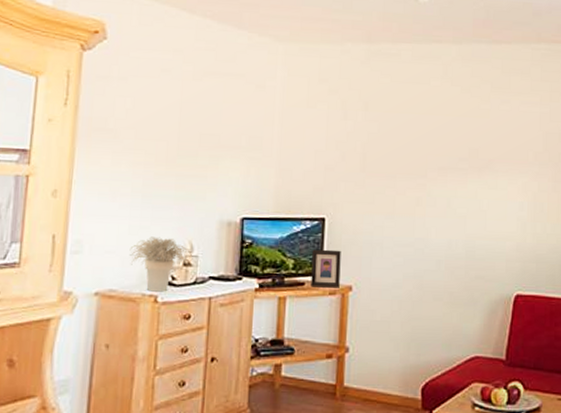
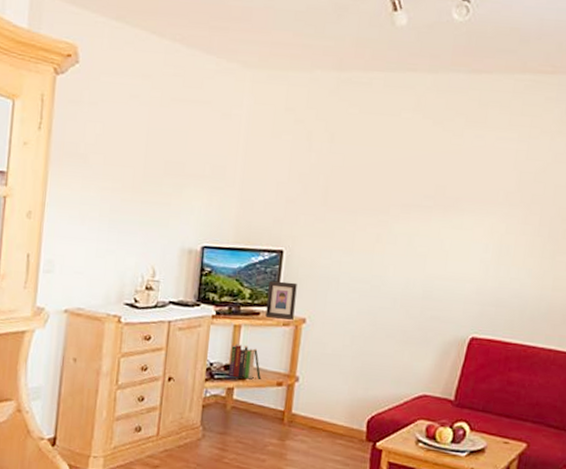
potted plant: present [129,236,192,292] -> none [96,260,154,313]
books: none [275,317,309,353] -> present [228,344,261,379]

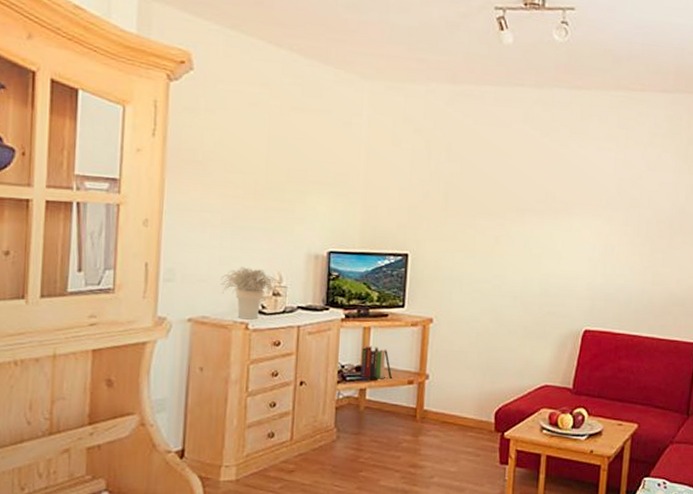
potted plant: none [96,260,154,313] -> present [220,267,281,320]
picture frame: present [265,280,297,320] -> none [394,283,423,320]

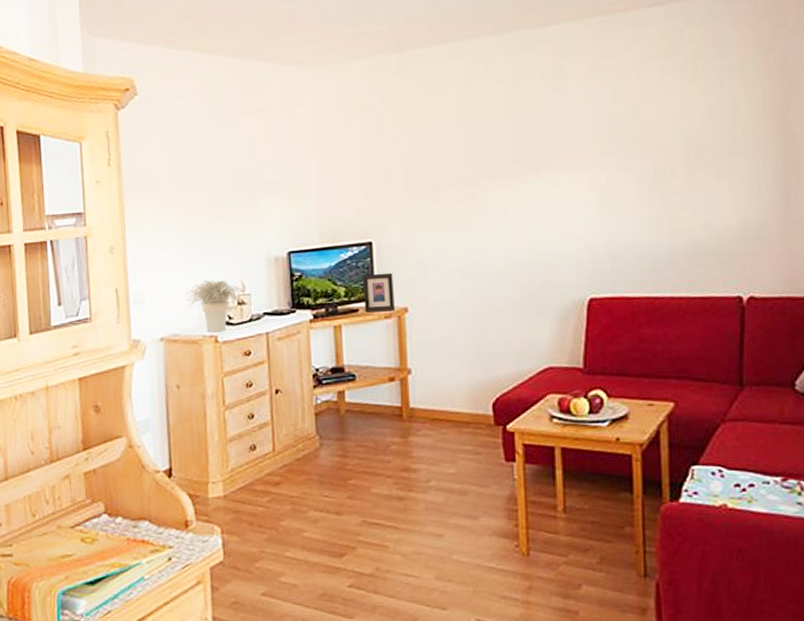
books: present [360,345,392,379] -> none [335,344,370,380]
picture frame: none [394,283,423,320] -> present [363,272,395,313]

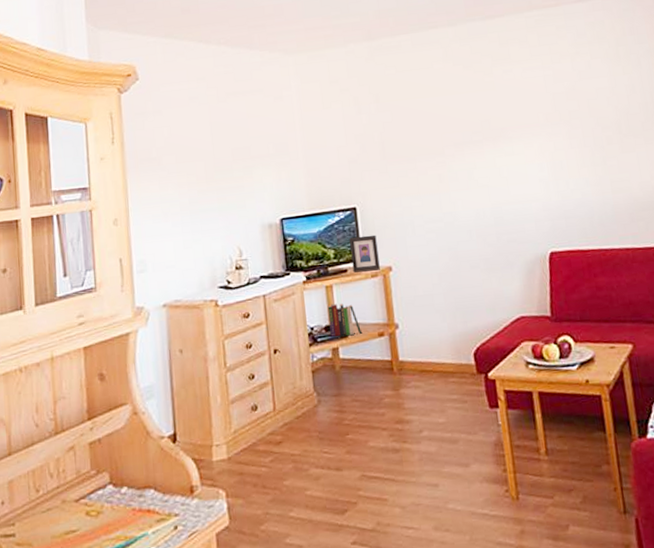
potted plant: present [186,280,245,333] -> none [187,247,242,297]
books: none [335,344,370,380] -> present [327,303,361,338]

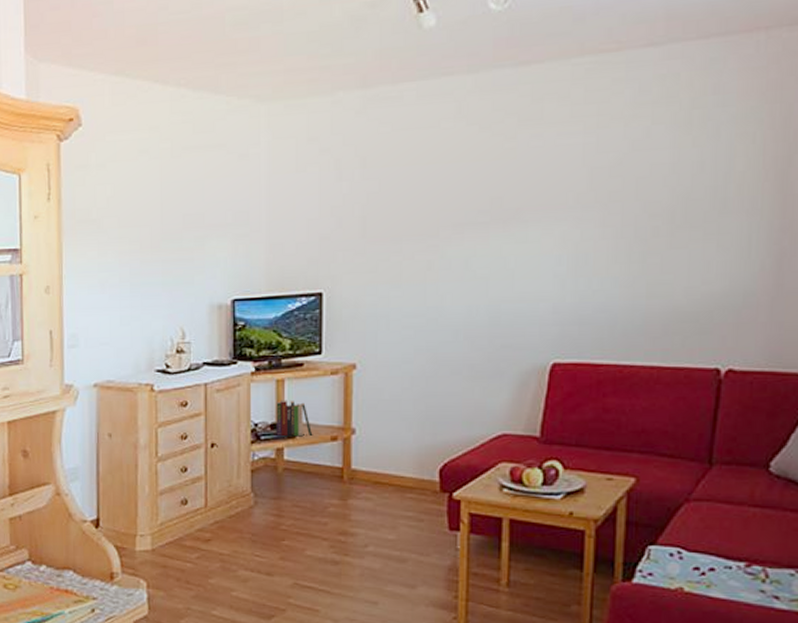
picture frame: present [349,234,380,273] -> none [310,326,342,367]

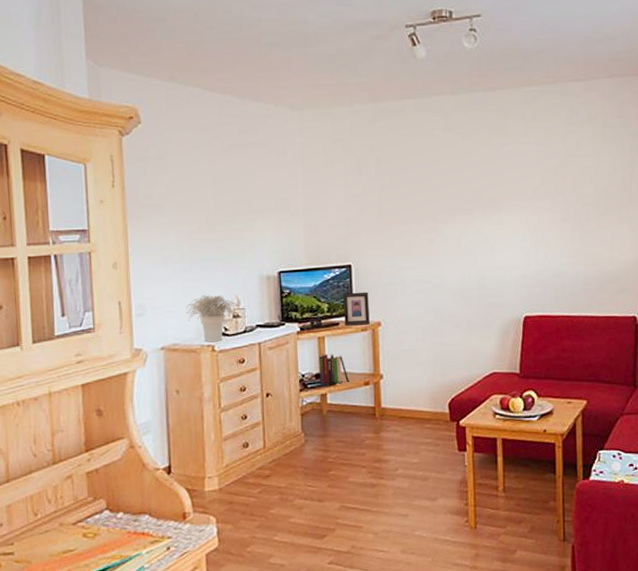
potted plant: none [123,325,184,381] -> present [185,295,239,343]
picture frame: none [310,326,342,367] -> present [343,292,370,326]

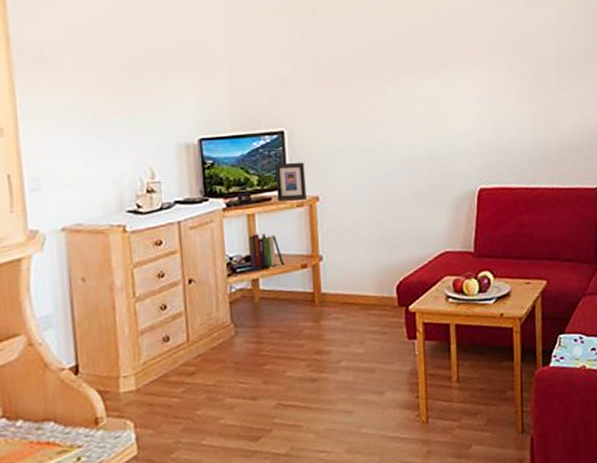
potted plant: present [185,295,239,343] -> none [89,166,154,222]

